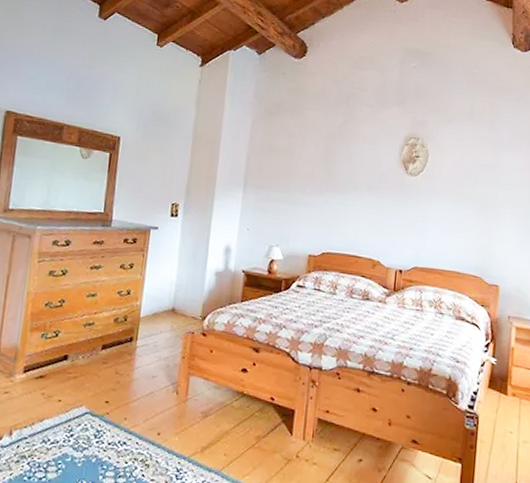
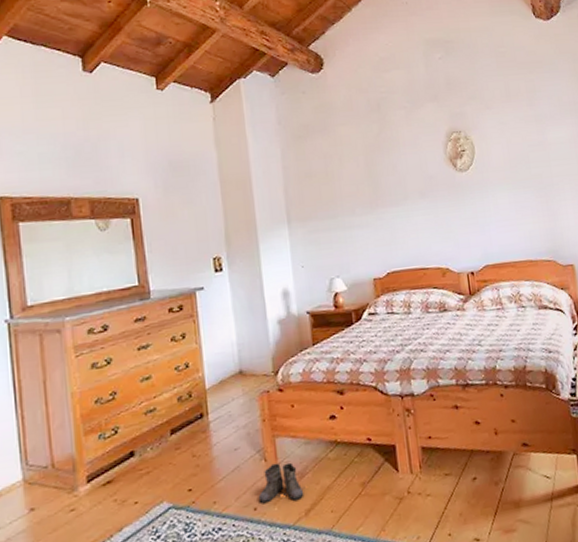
boots: none [163,398,206,436] -> present [258,462,305,504]

